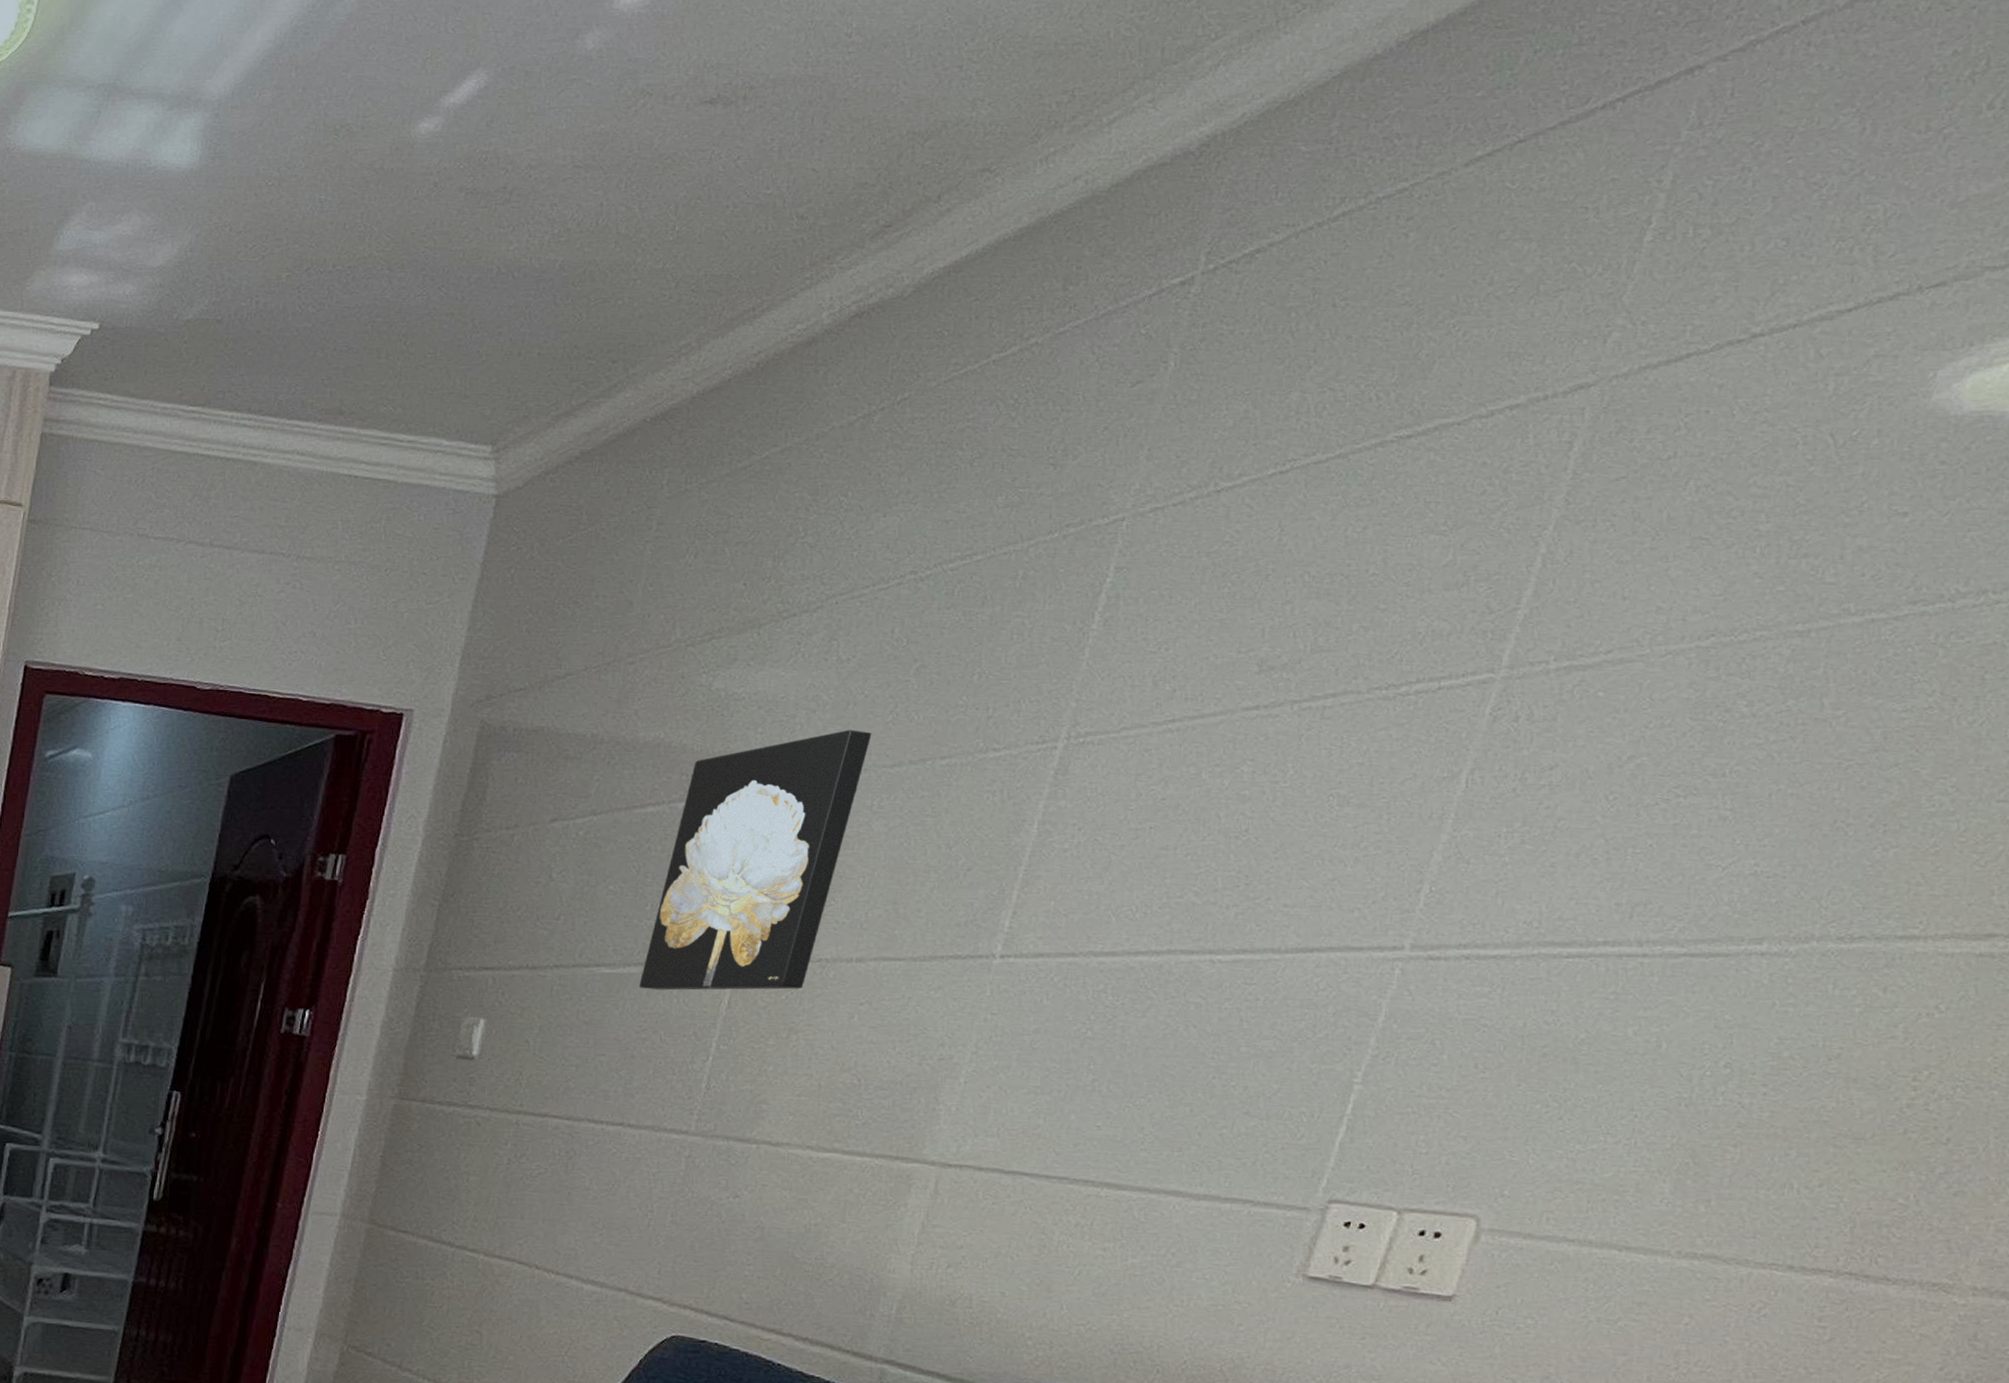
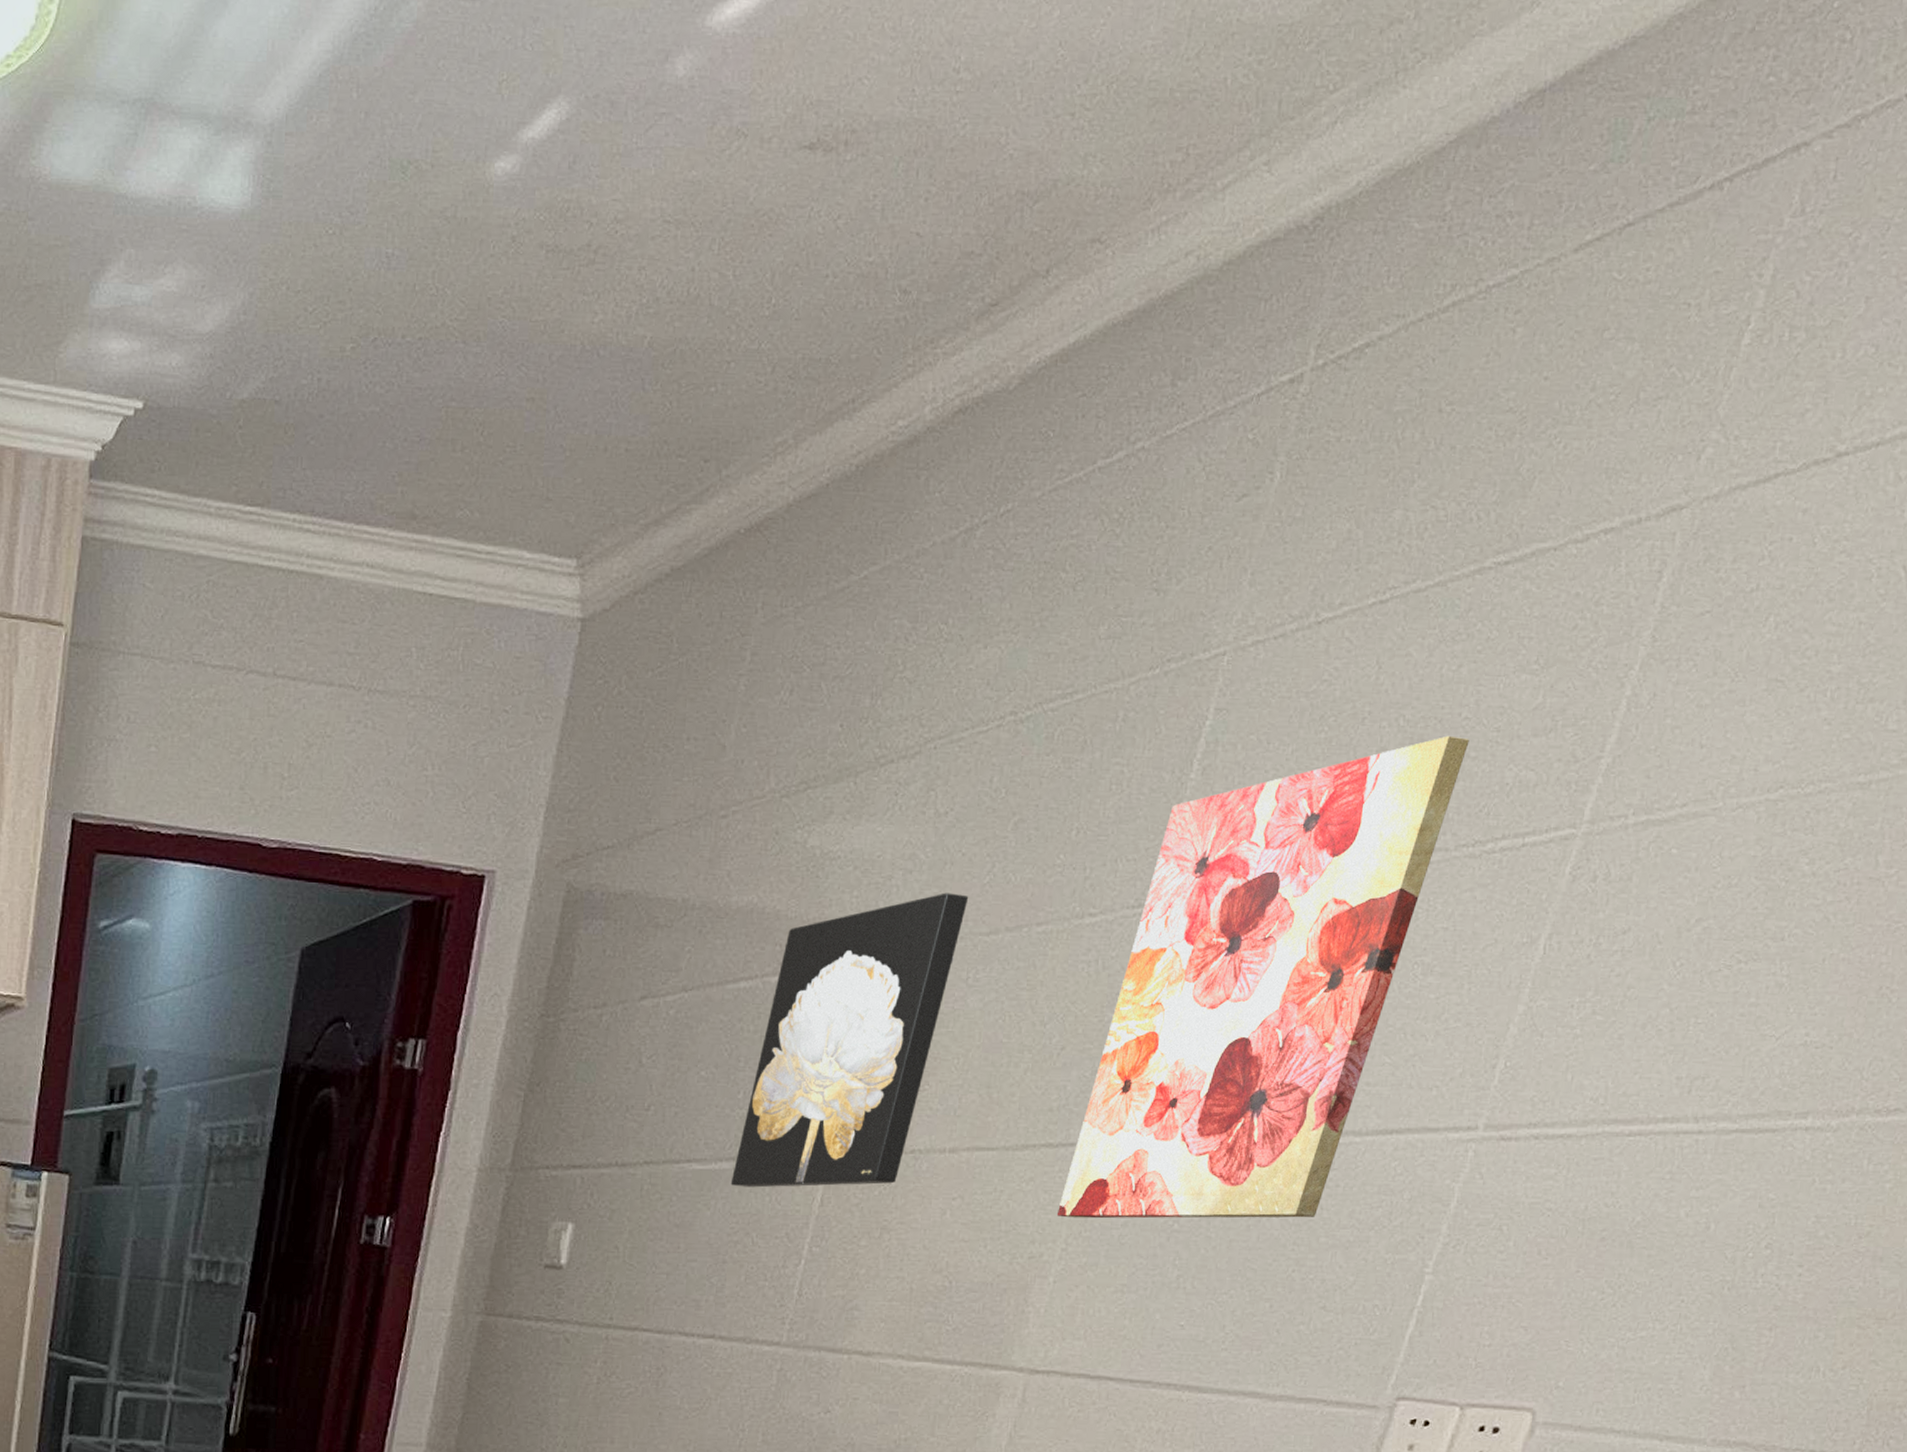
wall art: none [966,590,1378,1029] -> present [1056,735,1469,1219]

